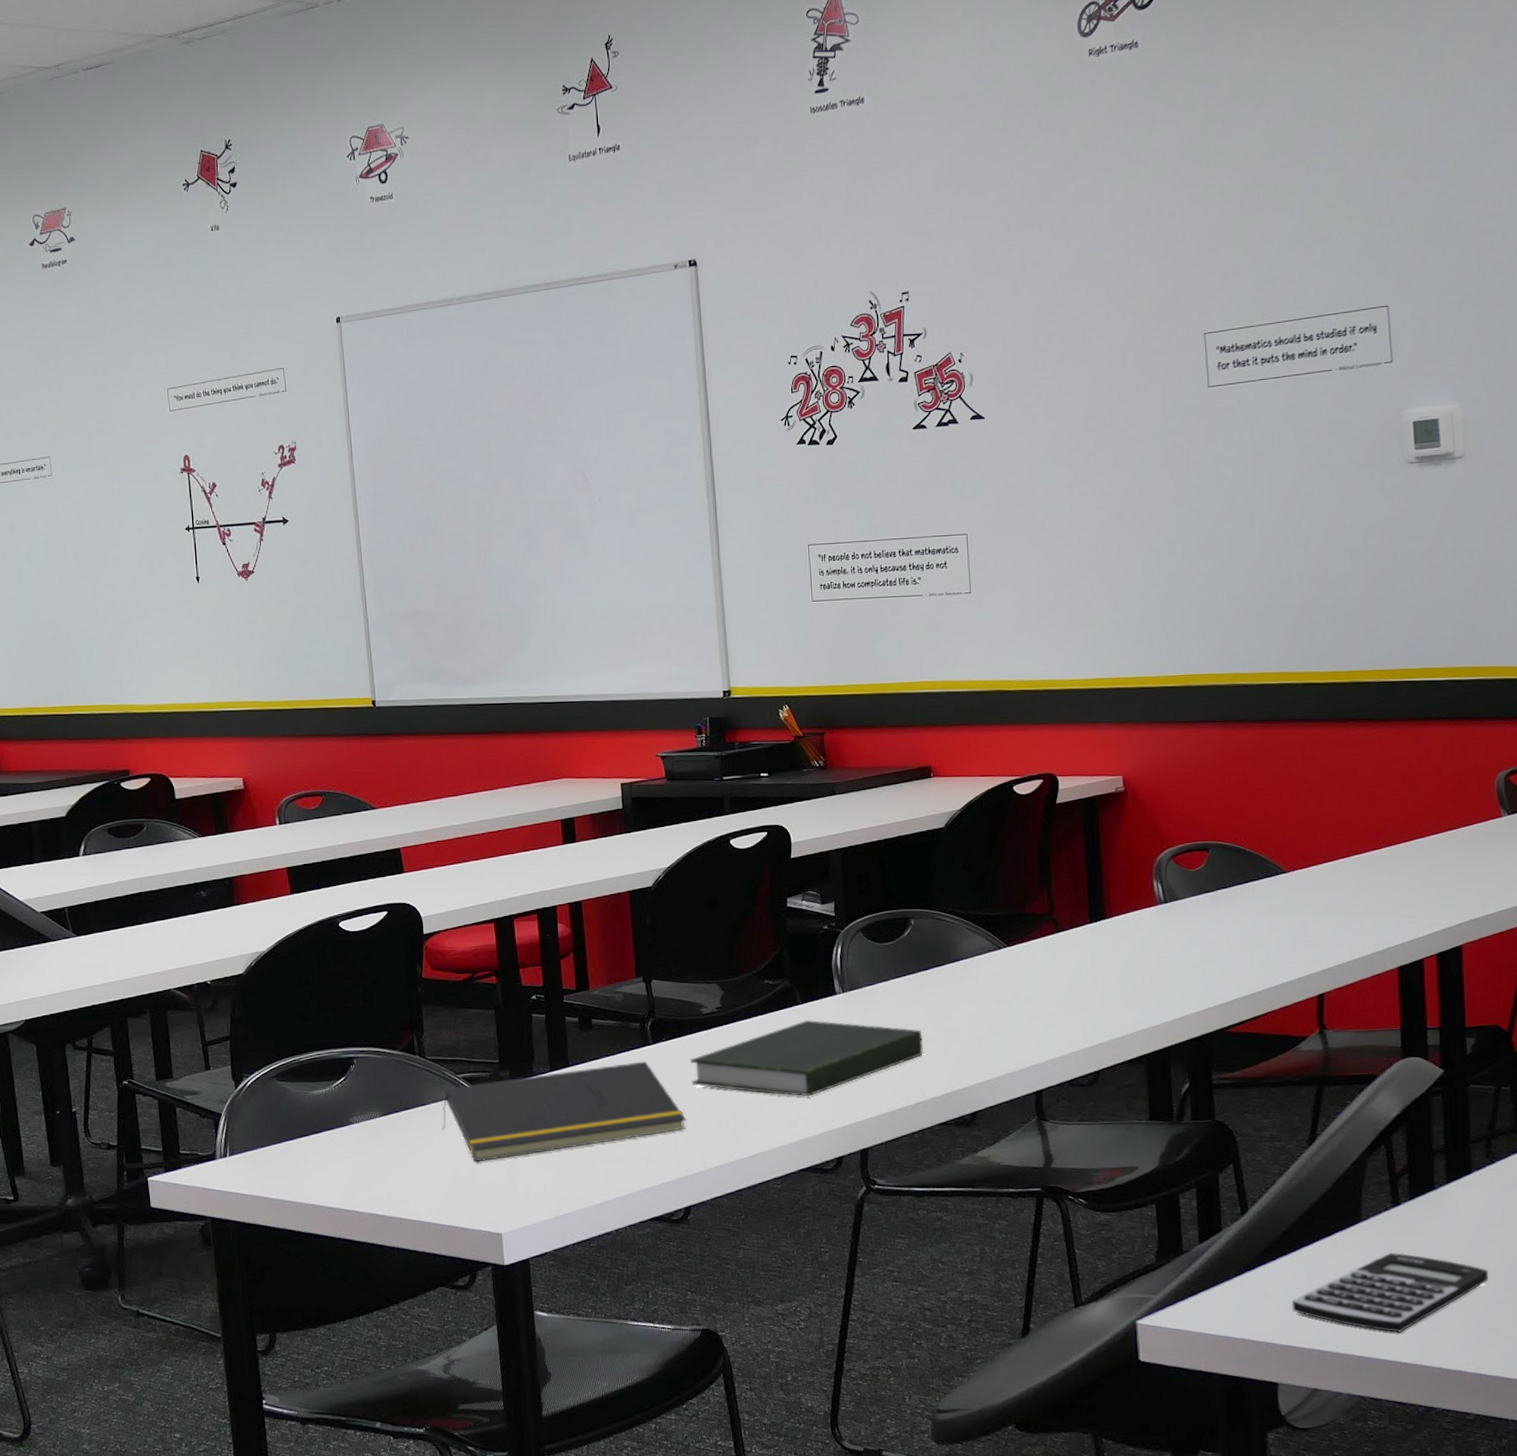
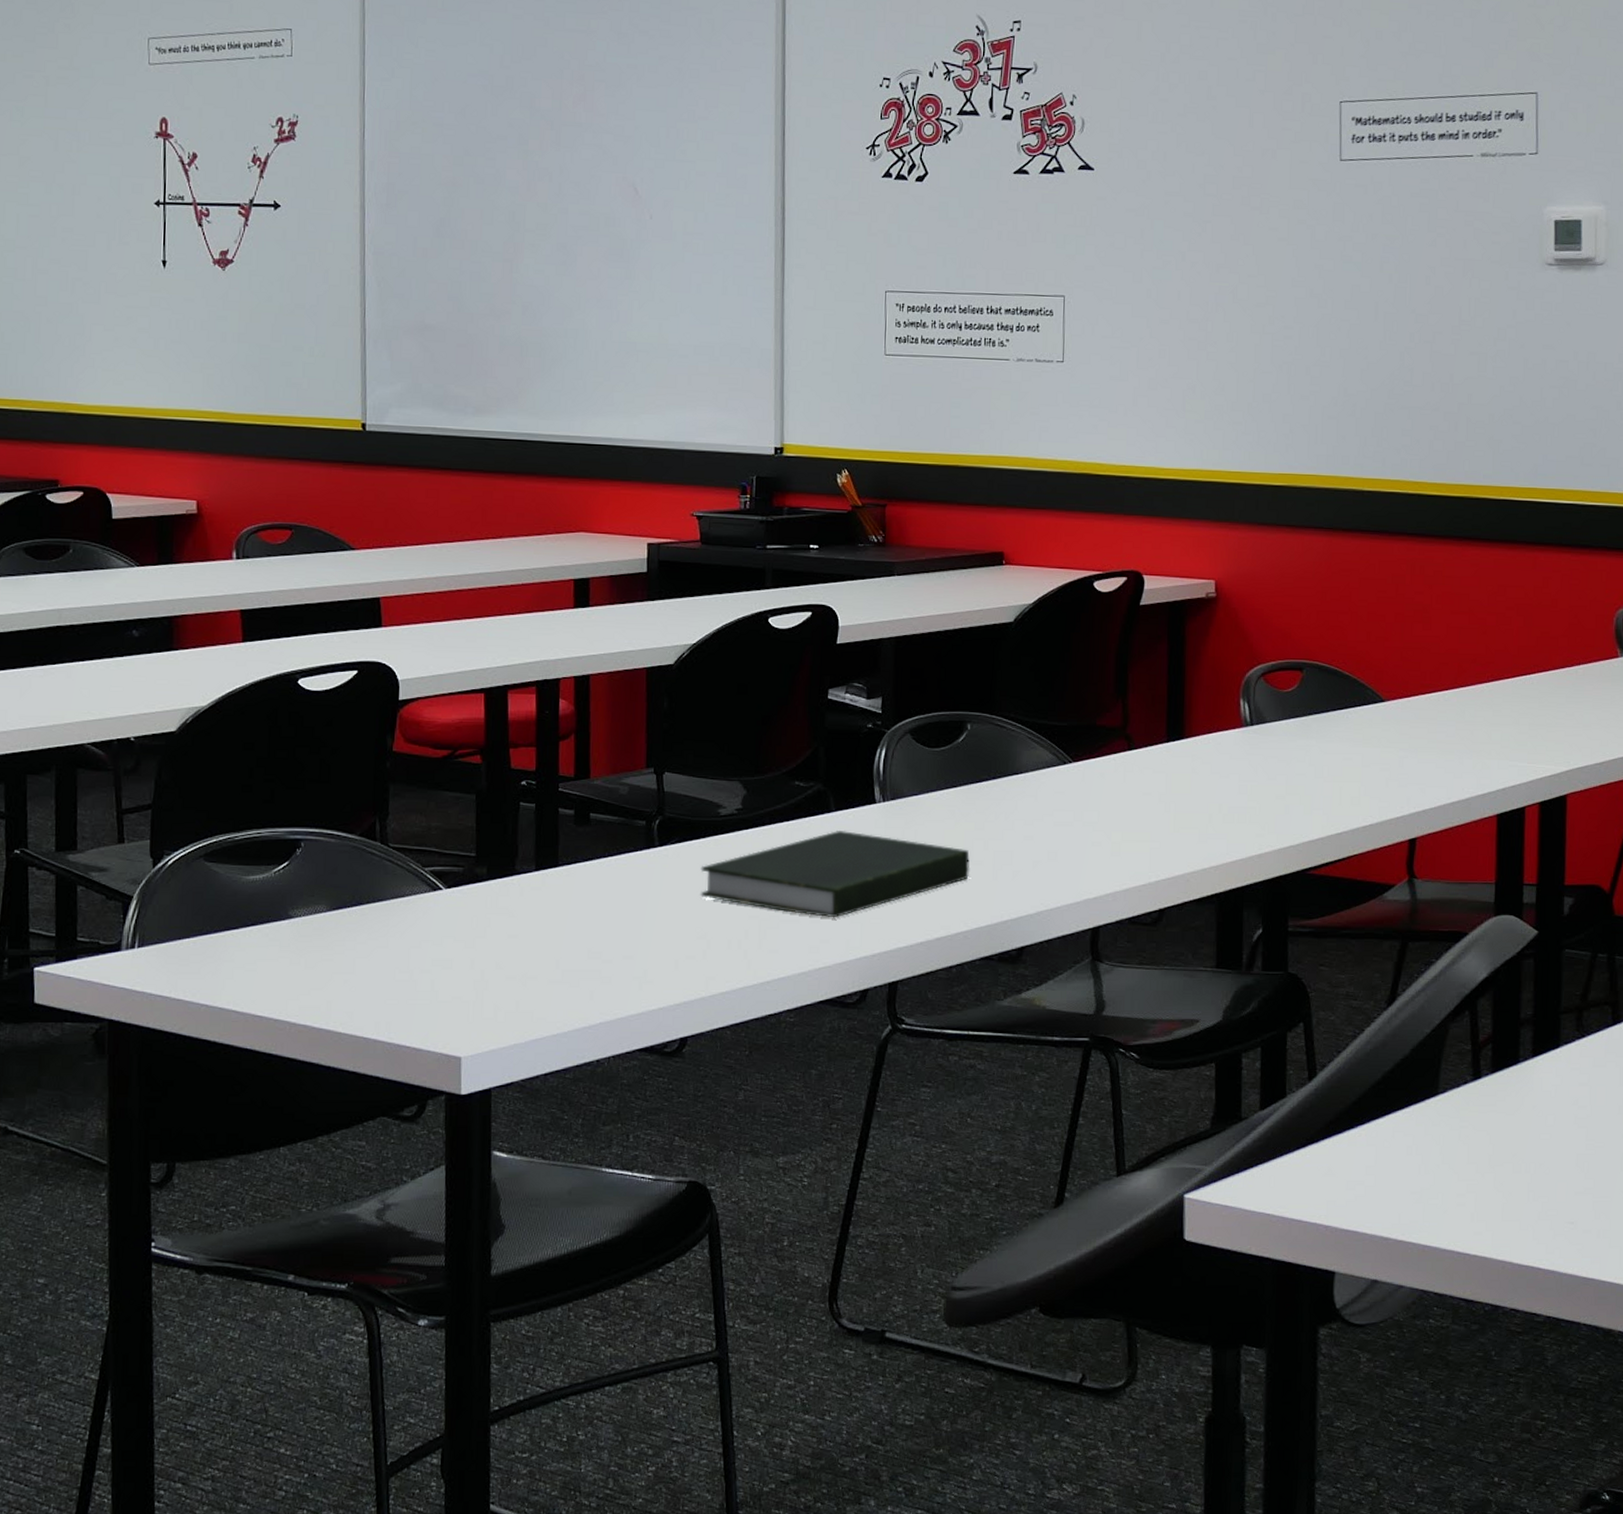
notepad: present [442,1061,687,1161] -> none [400,866,691,971]
calculator: present [1291,1252,1489,1333] -> none [1355,1131,1571,1221]

